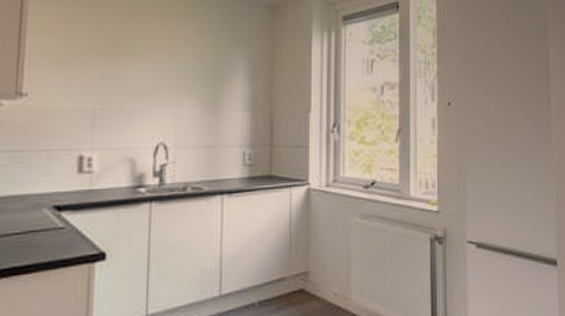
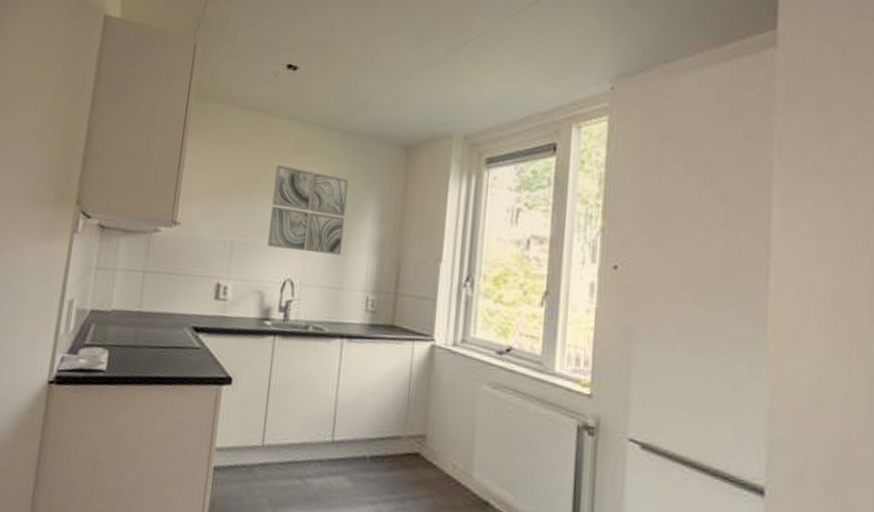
wall art: none [135,26,217,114] -> present [268,164,349,255]

